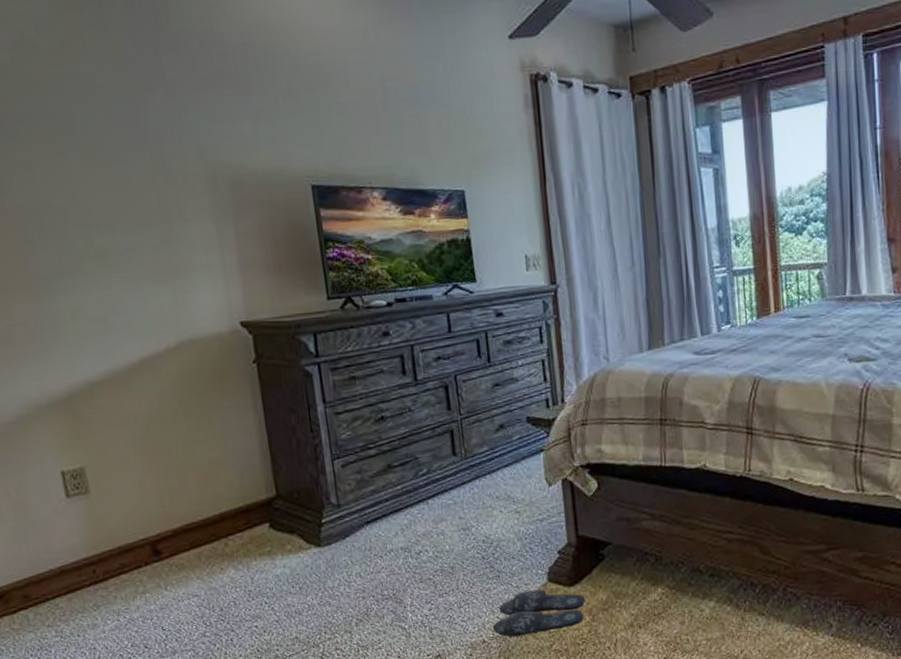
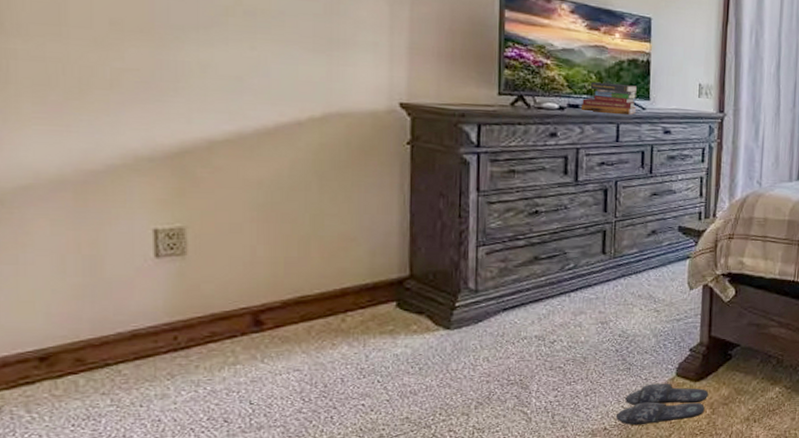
books: none [408,268,465,305] -> present [580,81,637,116]

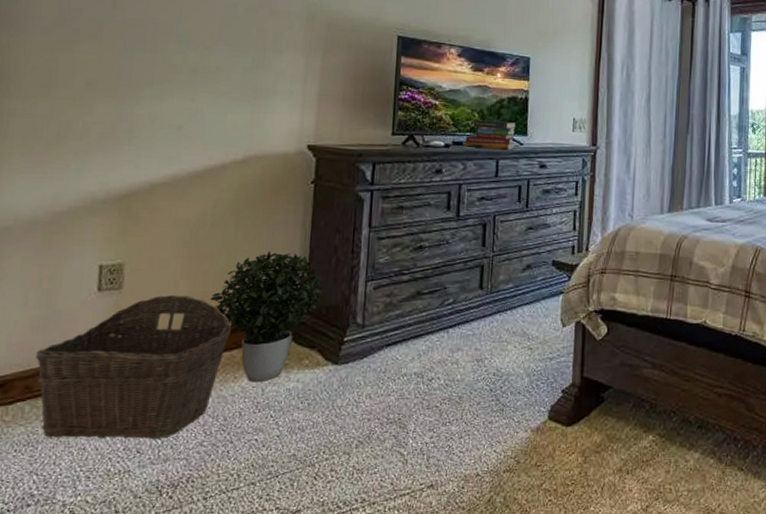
wicker basket: none [85,261,324,411] -> present [35,295,231,440]
potted plant: none [296,215,428,349] -> present [210,251,322,383]
slippers: present [617,383,708,425] -> none [489,427,580,471]

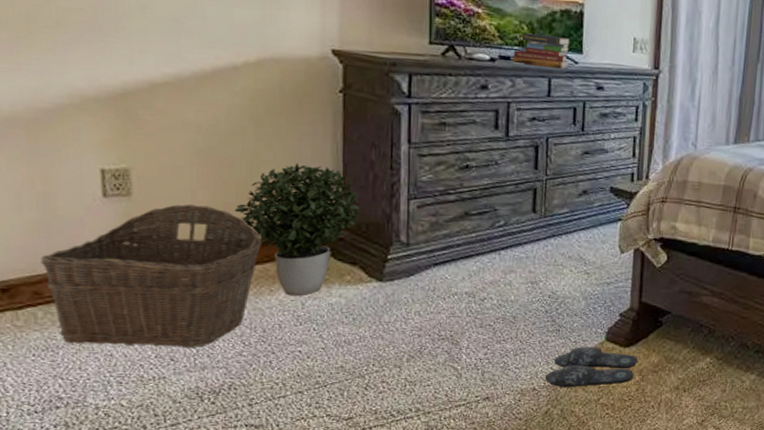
slippers: none [489,427,580,471] -> present [545,346,637,387]

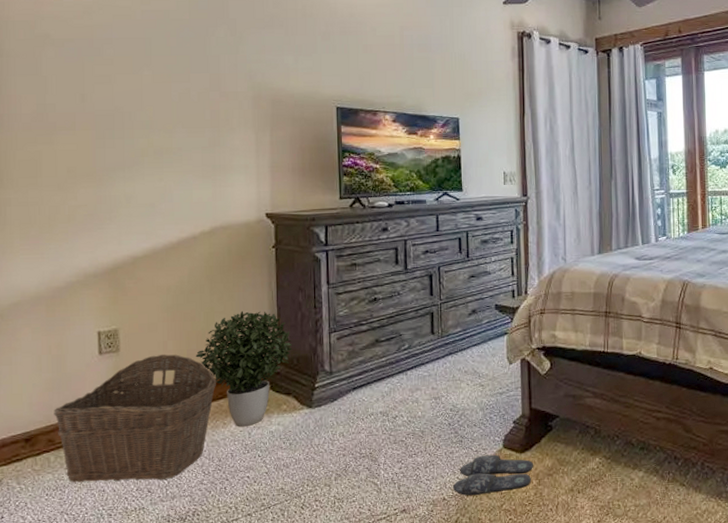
books: present [512,32,569,70] -> none [405,179,452,207]

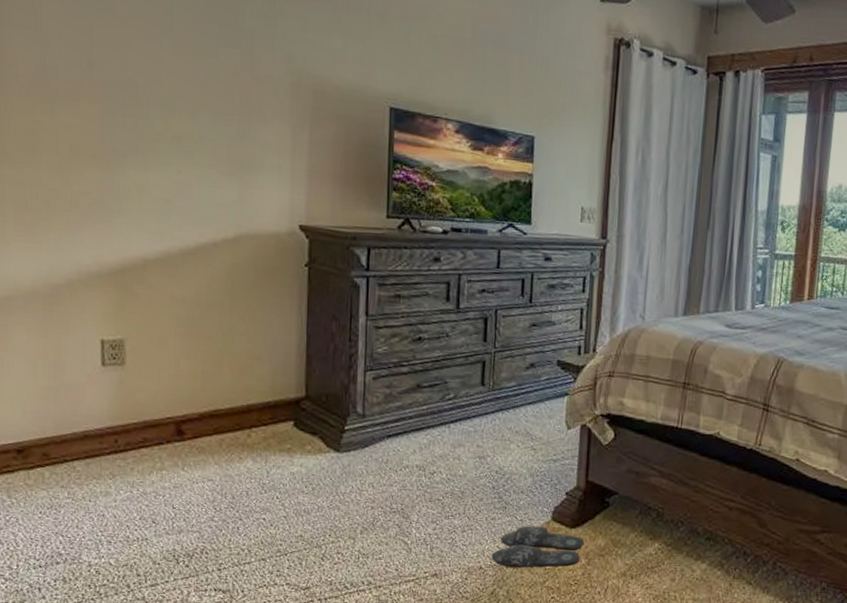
wicker basket: present [54,354,216,483] -> none [50,373,233,512]
potted plant: present [195,310,292,427] -> none [211,334,321,465]

